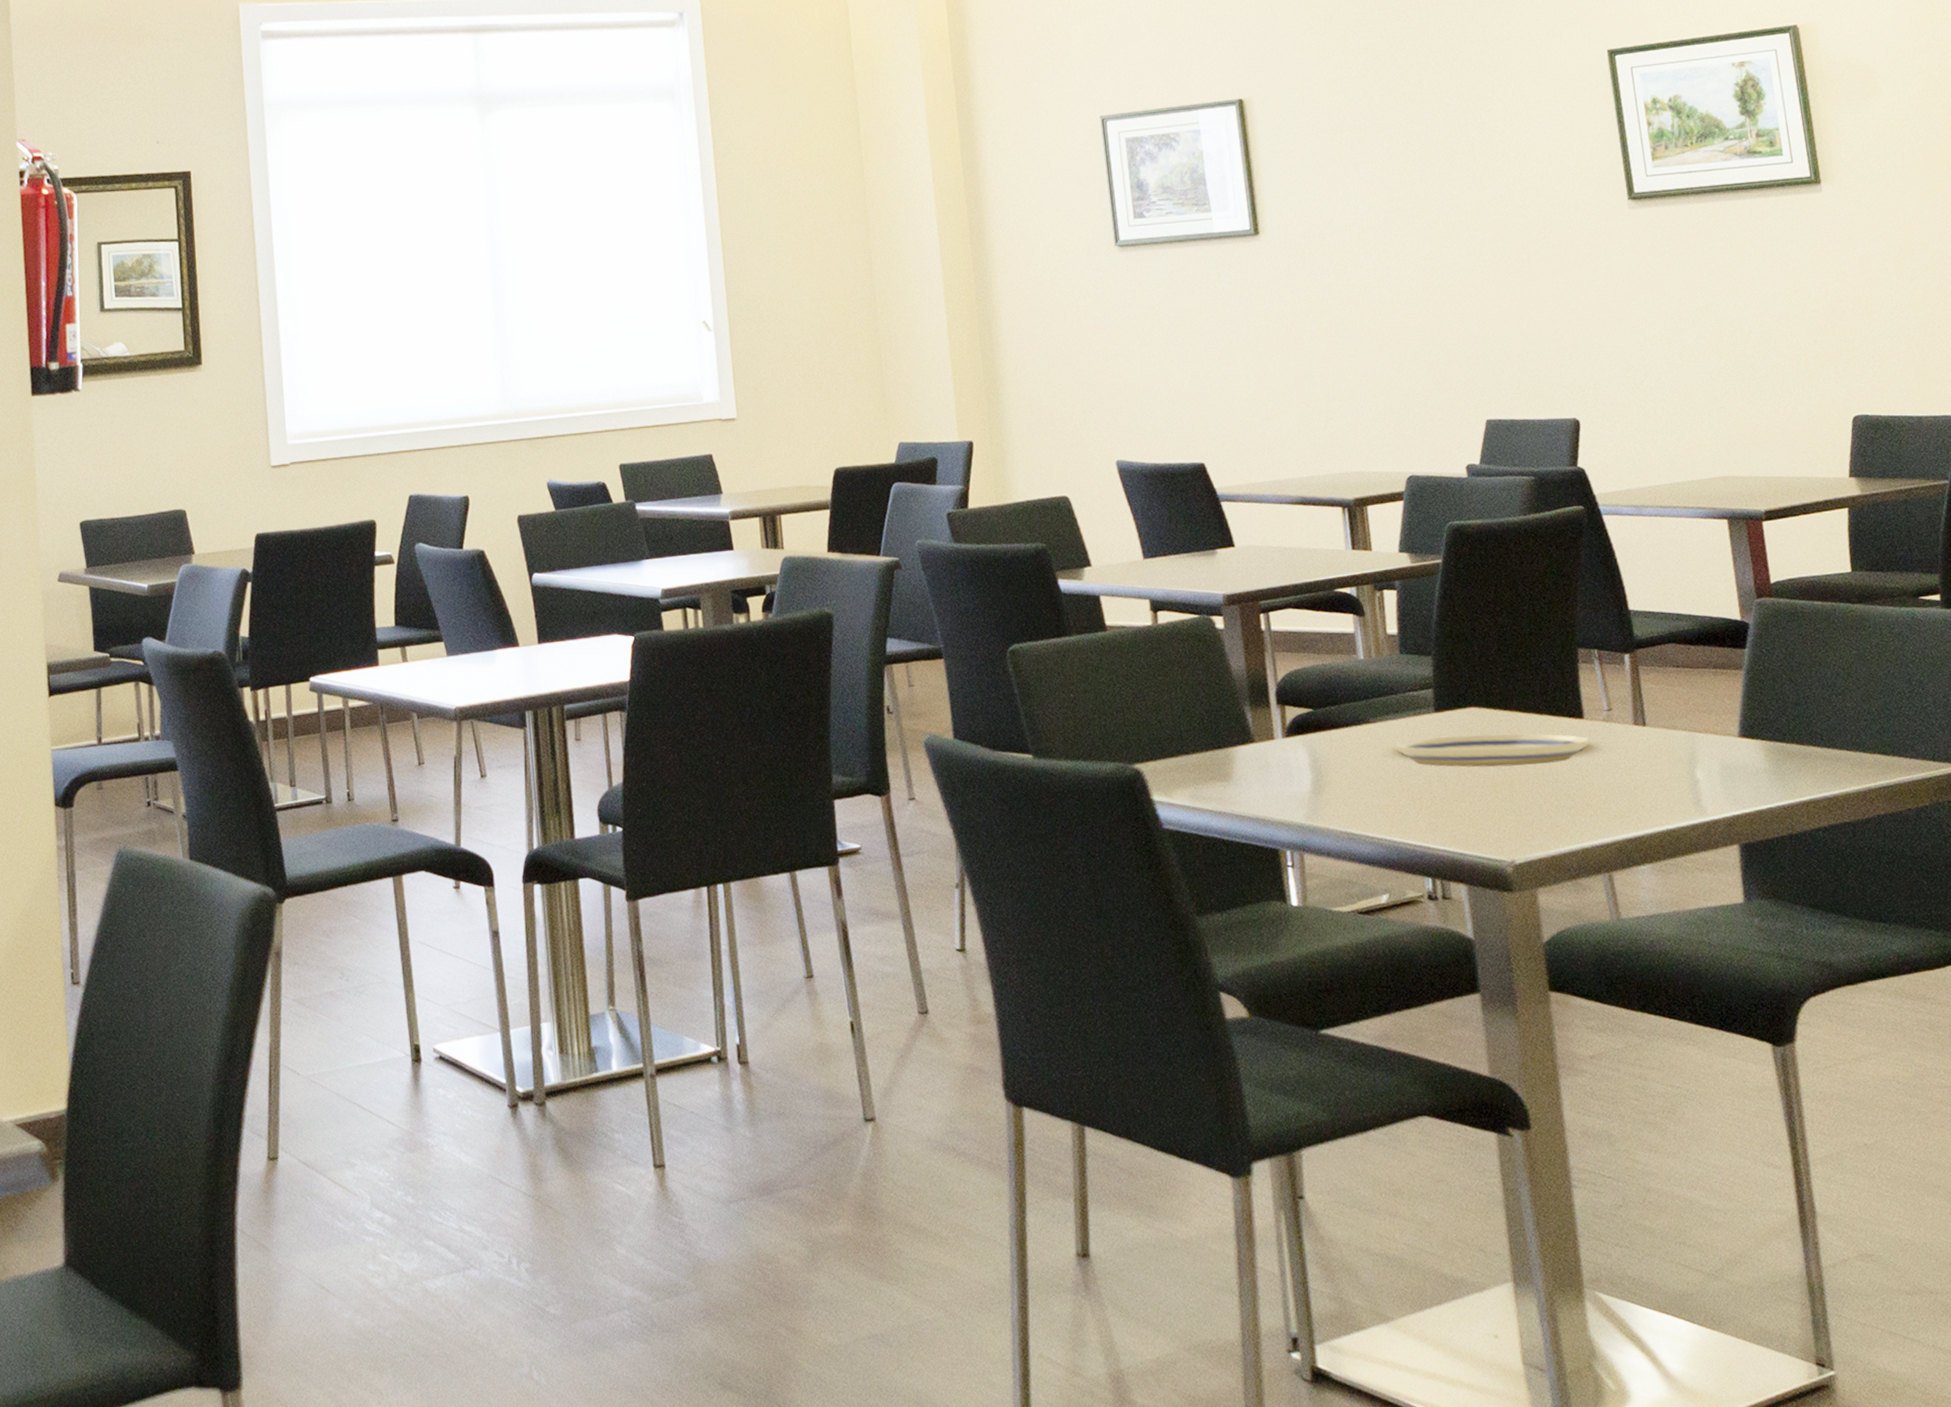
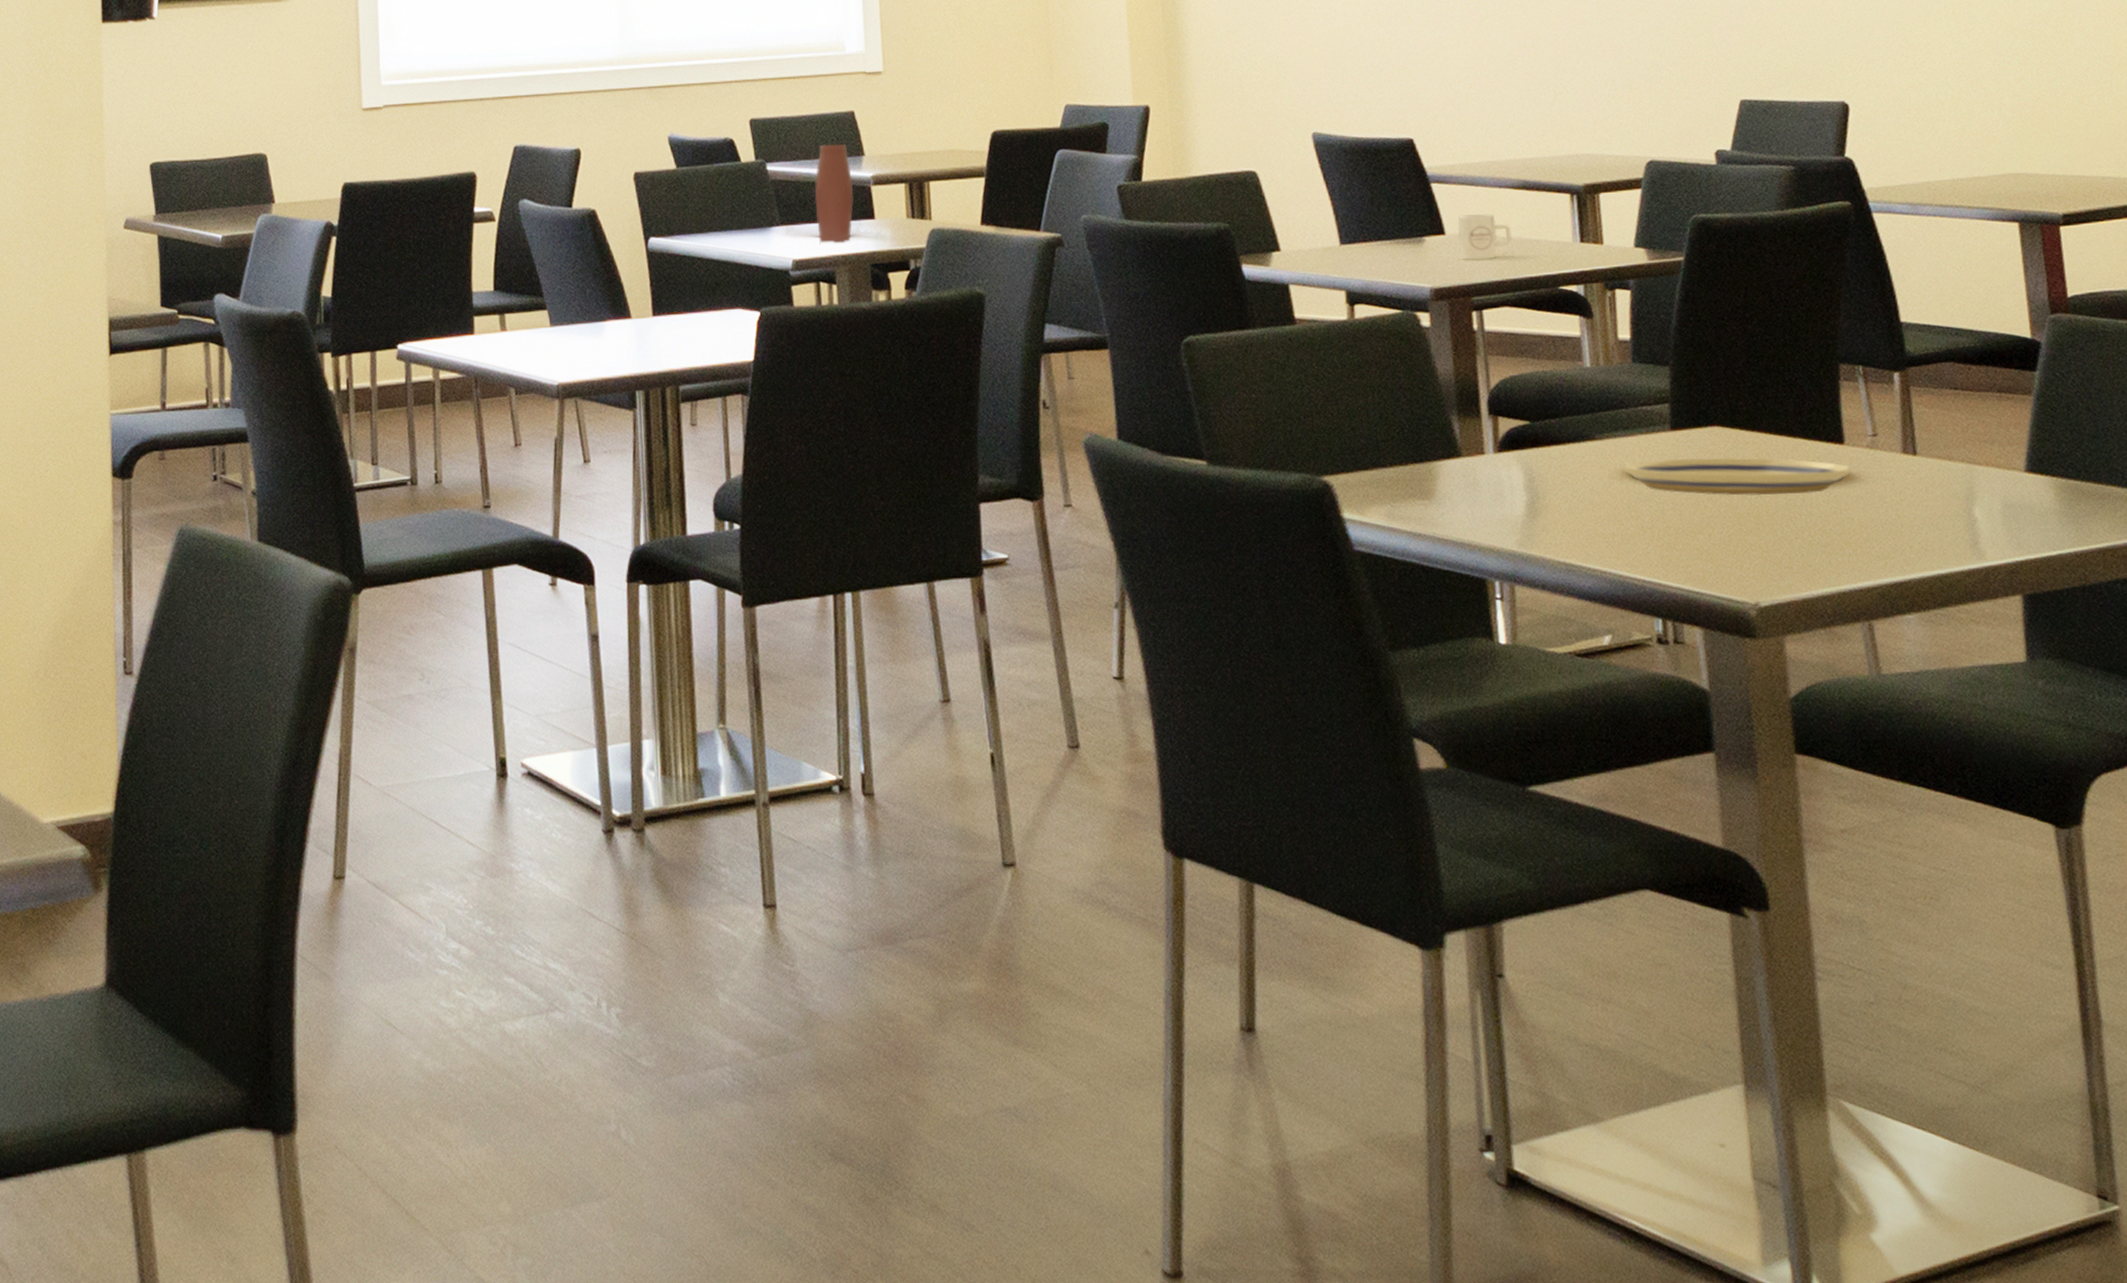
vase: none [679,483,714,575] -> present [814,143,854,245]
mug: none [1245,526,1293,569] -> present [1457,213,1512,261]

